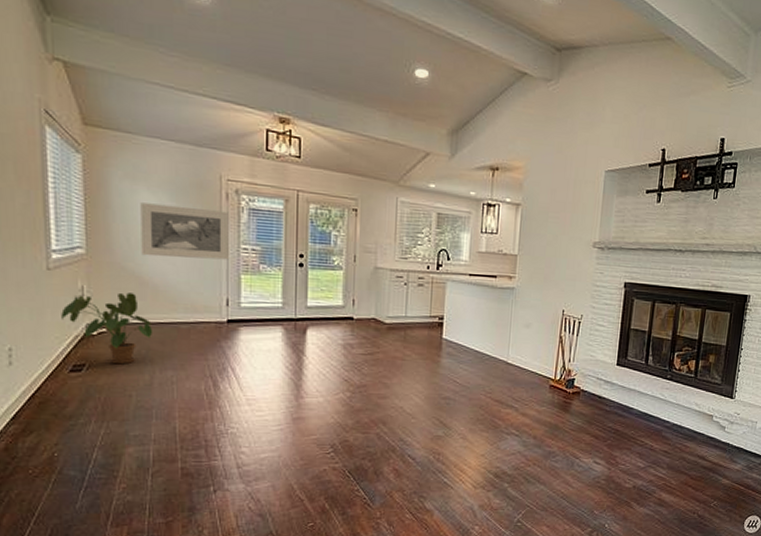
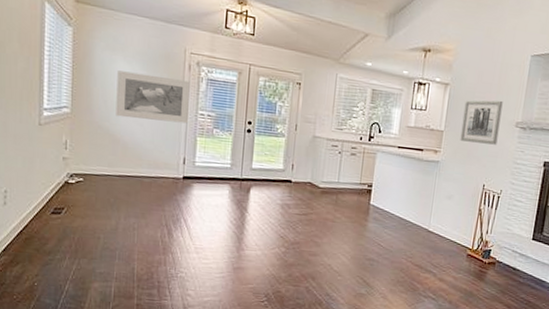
house plant: present [61,292,153,365] -> none [48,147,121,210]
wall art: none [535,219,579,268] -> present [460,100,503,145]

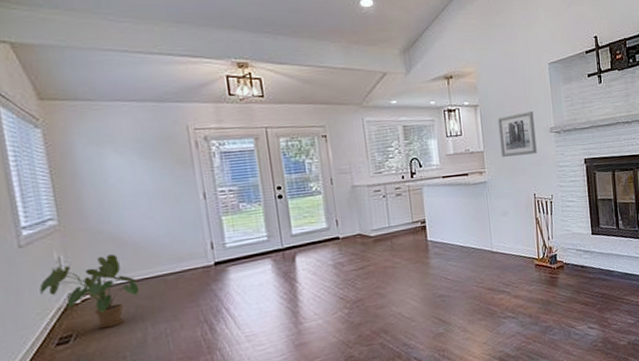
house plant: none [48,147,121,210] -> present [39,254,140,329]
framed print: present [115,70,190,124] -> none [109,159,209,216]

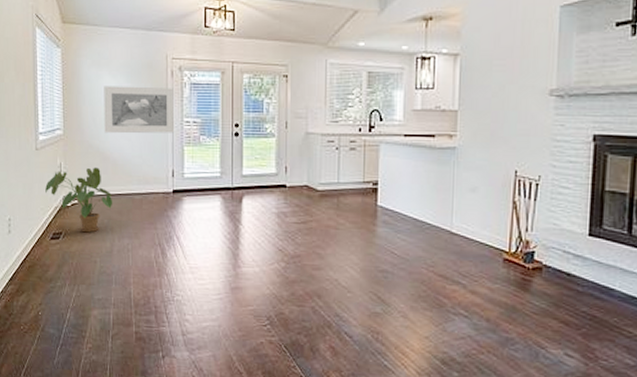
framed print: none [109,159,209,216] -> present [104,86,175,134]
wall art: present [497,110,537,157] -> none [479,65,530,121]

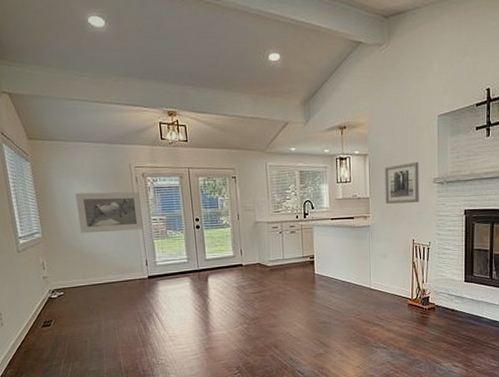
house plant: present [45,167,113,233] -> none [31,263,96,318]
wall art: none [479,65,530,121] -> present [384,161,419,204]

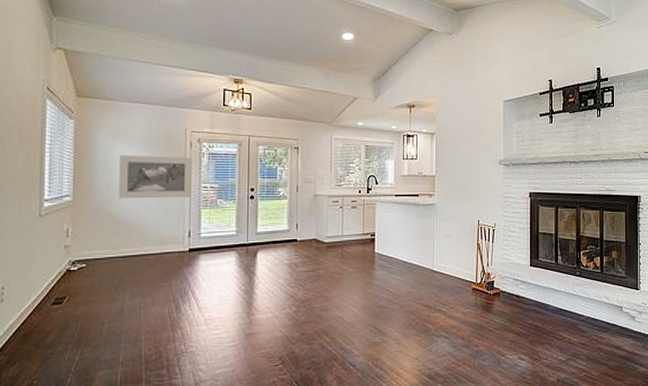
wall art: present [384,161,419,204] -> none [451,142,485,183]

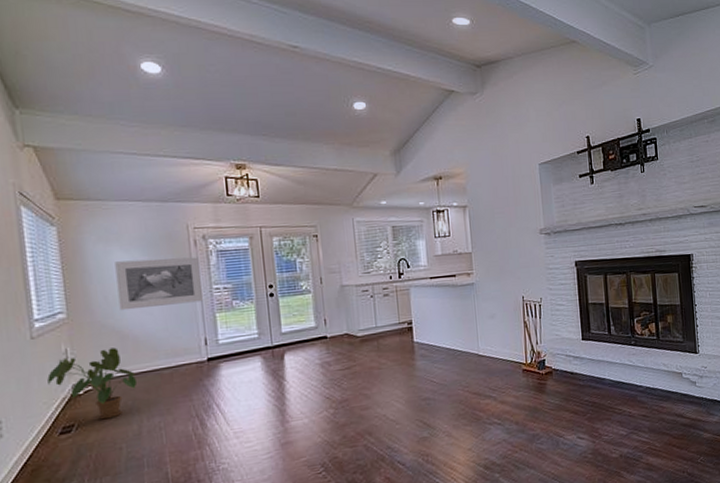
house plant: none [48,231,126,295] -> present [47,347,138,420]

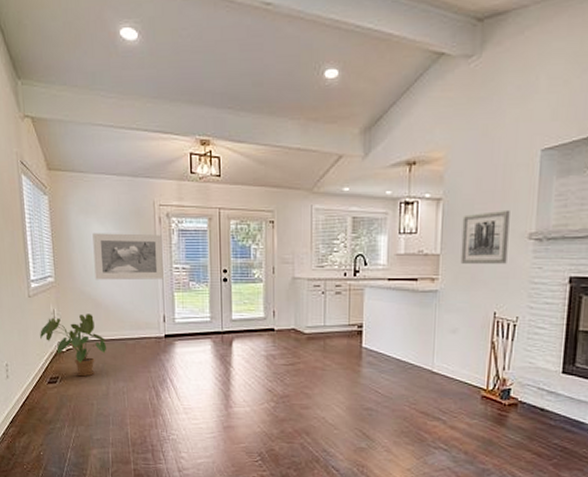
wall art: none [486,211,526,259] -> present [460,209,510,264]

